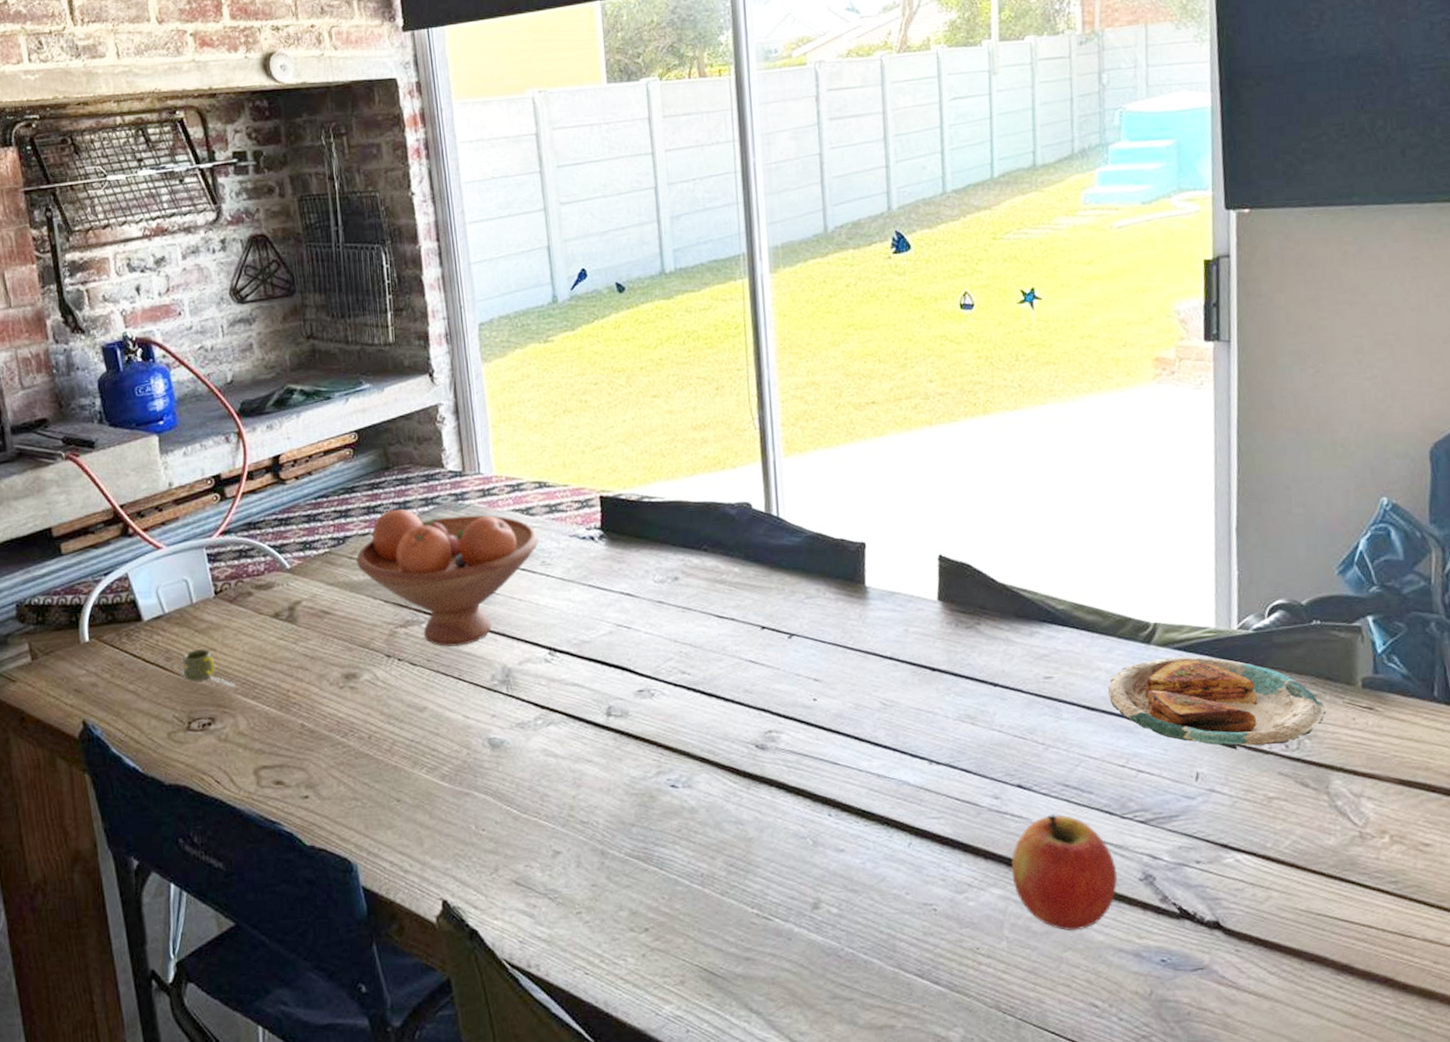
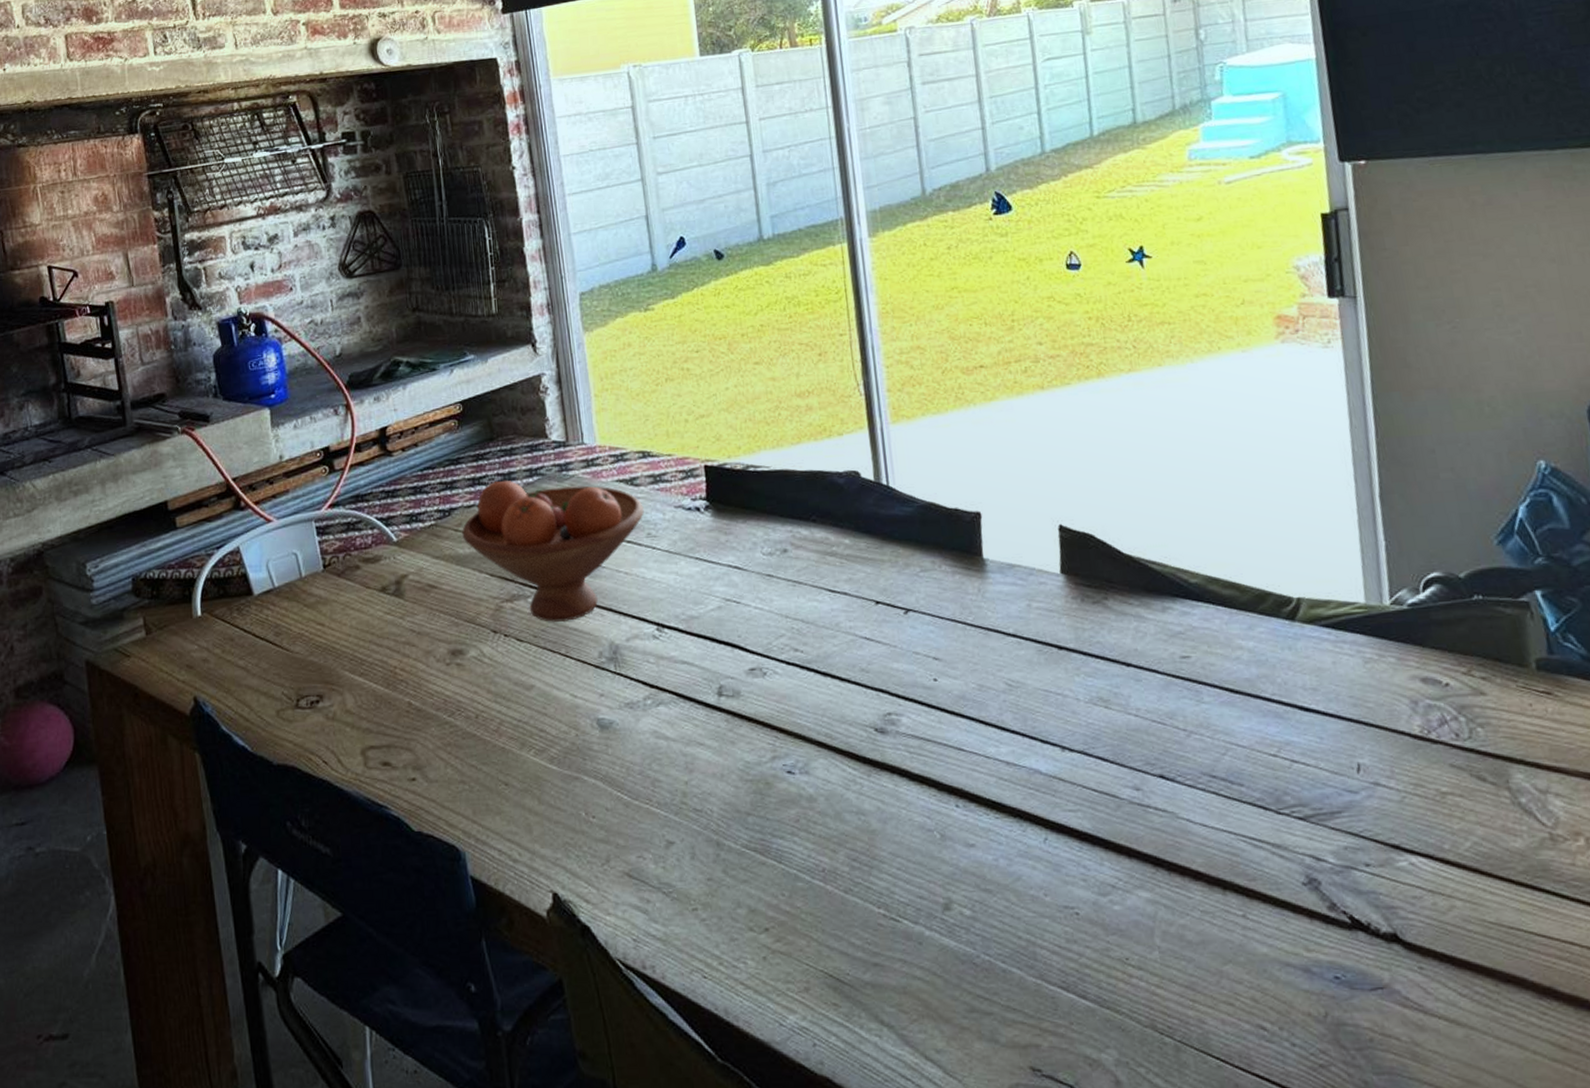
mug: present [182,649,235,688] -> none [291,624,343,664]
apple: present [1011,815,1118,931] -> none [1158,809,1278,942]
plate: present [1108,656,1327,750] -> none [1251,634,1499,738]

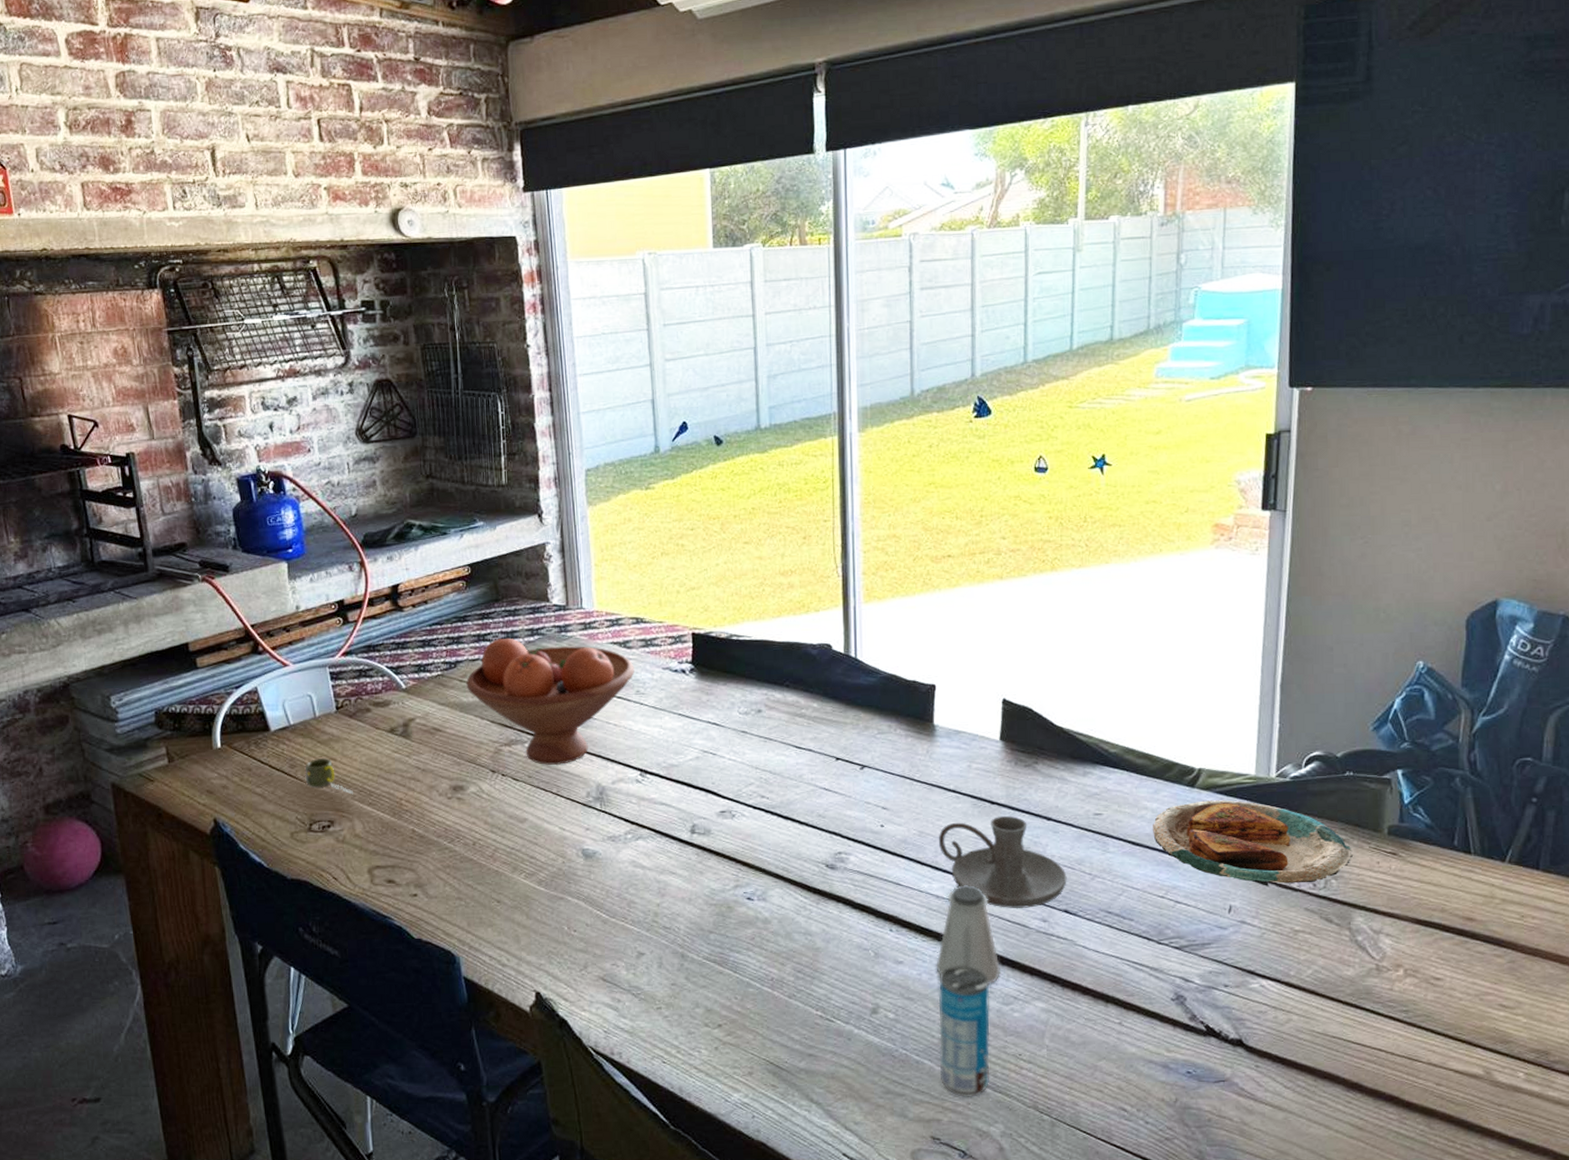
mug: none [291,624,343,664] -> present [305,758,353,795]
candle holder: none [1001,662,1159,776] -> present [938,815,1067,909]
saltshaker: none [1014,748,1093,870] -> present [936,885,1002,985]
beverage can: none [1020,848,1094,1015] -> present [938,966,990,1097]
plate: none [1251,634,1499,738] -> present [1153,800,1354,886]

